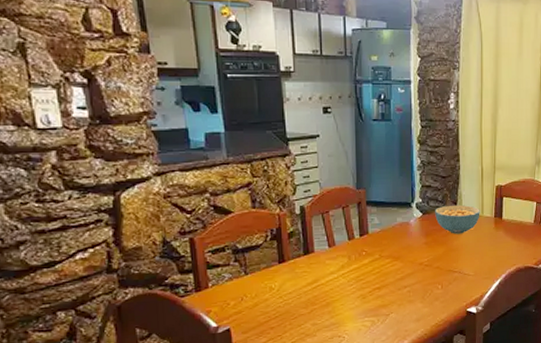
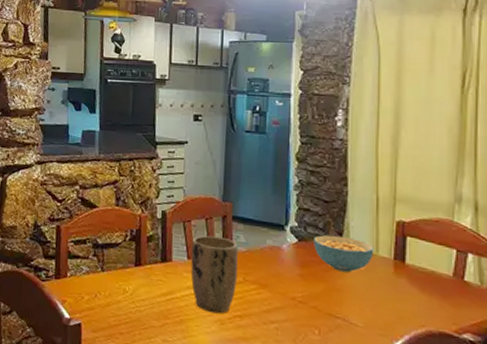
plant pot: none [331,222,374,291] -> present [190,235,238,314]

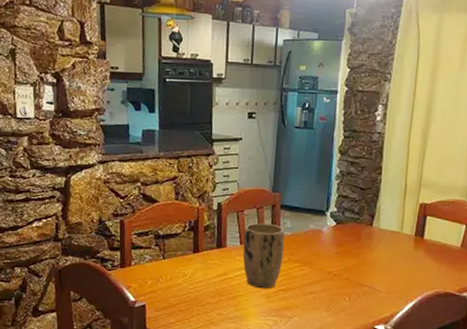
cereal bowl: present [314,235,374,273] -> none [349,217,400,249]

